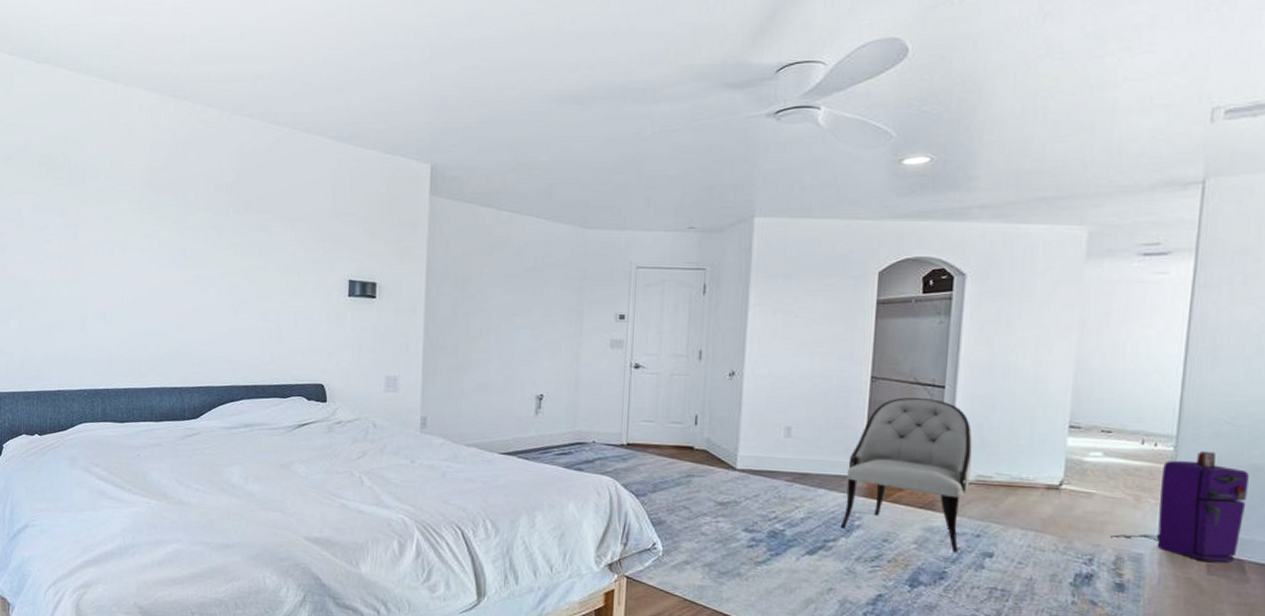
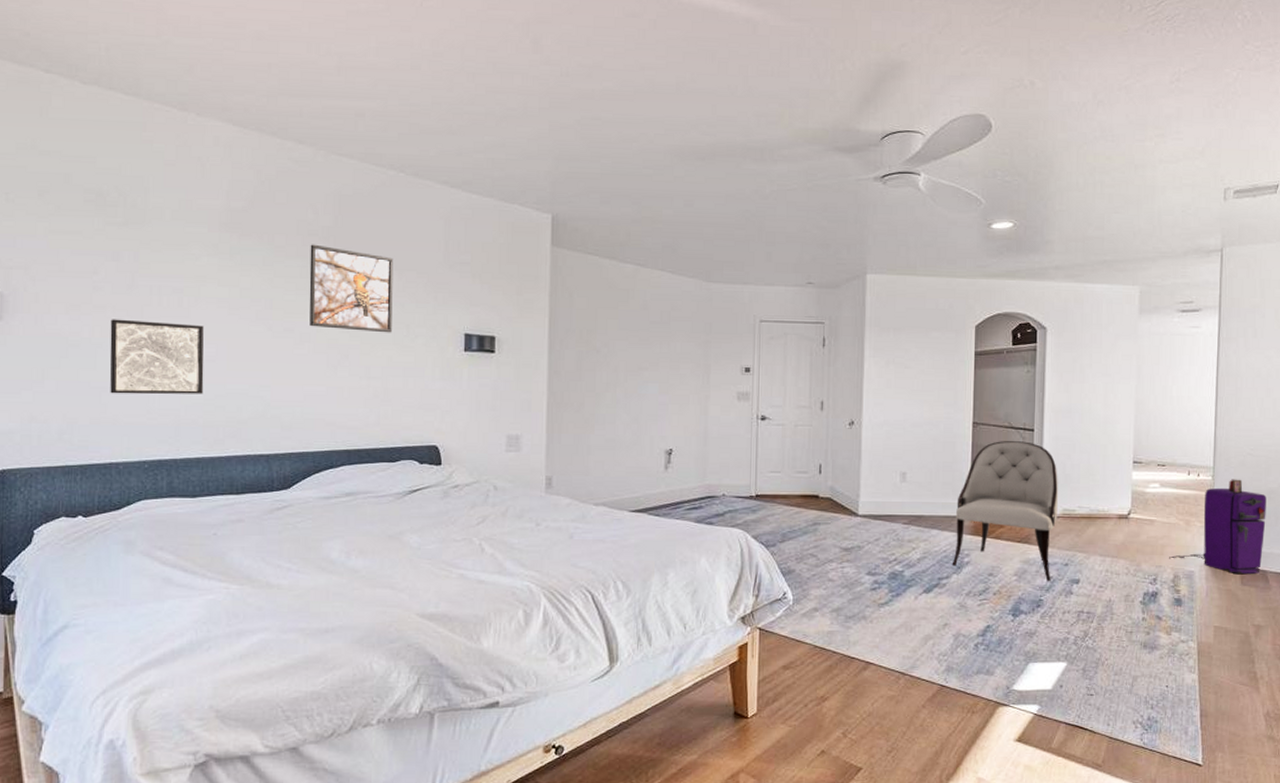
wall art: none [58,267,130,333] -> present [109,319,204,395]
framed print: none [215,198,287,280] -> present [309,244,393,333]

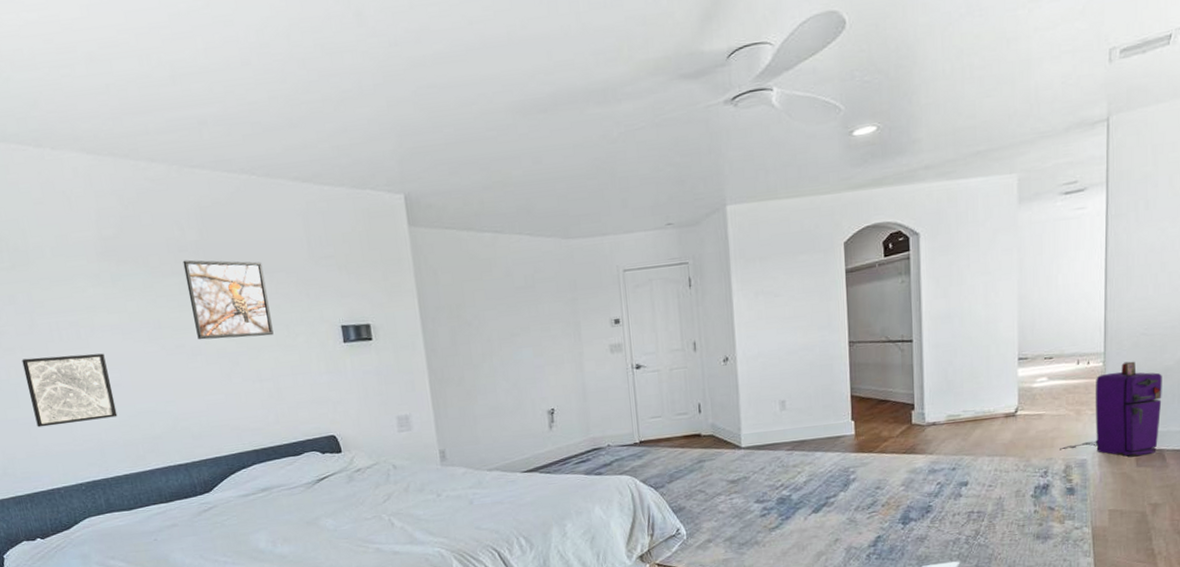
armchair: present [952,441,1058,582] -> none [838,353,942,488]

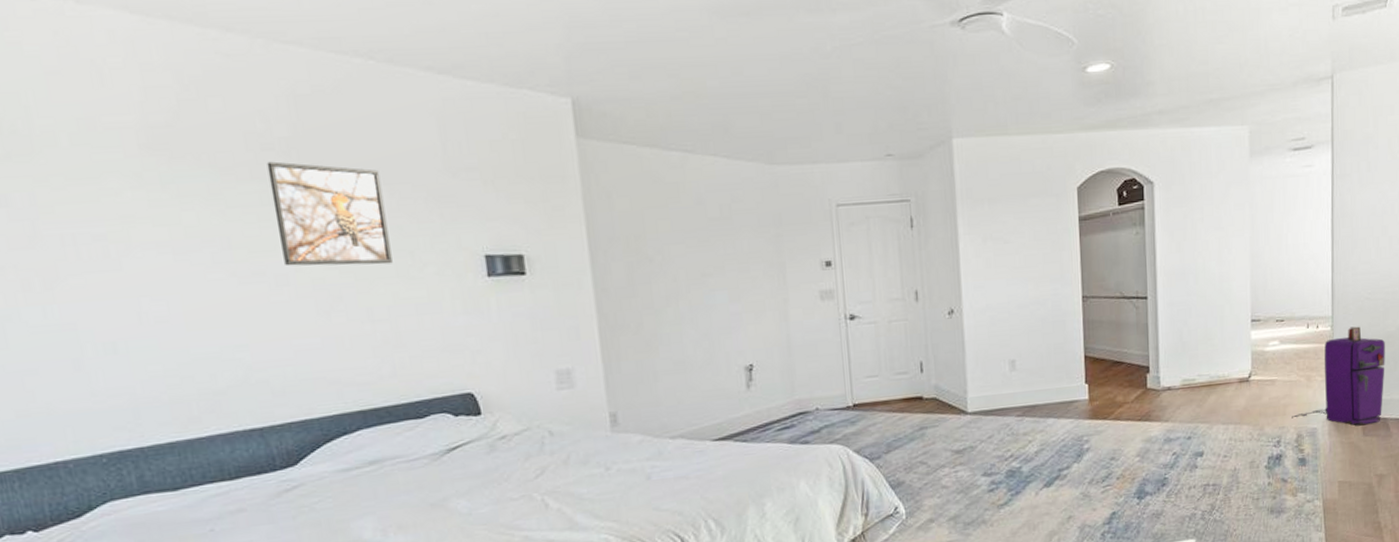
wall art: present [21,353,118,428] -> none [14,279,162,377]

